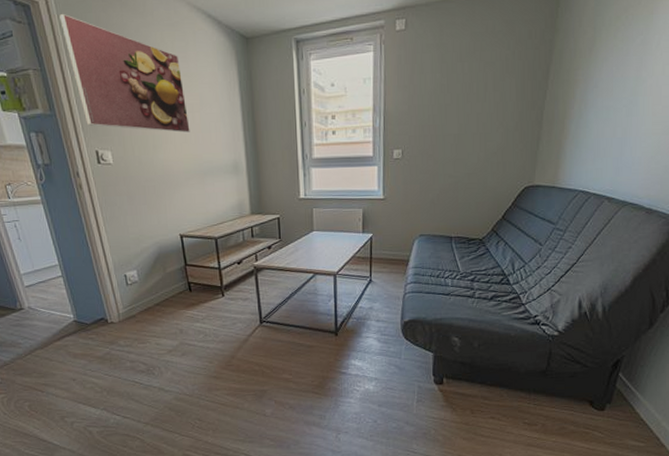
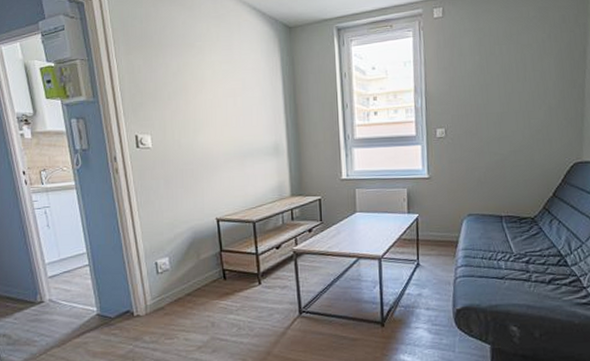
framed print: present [59,13,190,133] -> none [111,9,231,116]

